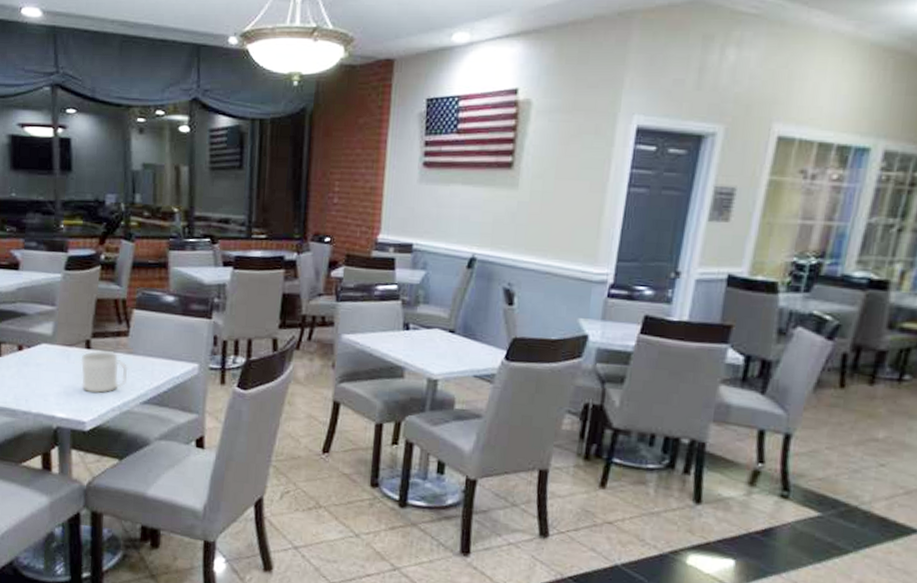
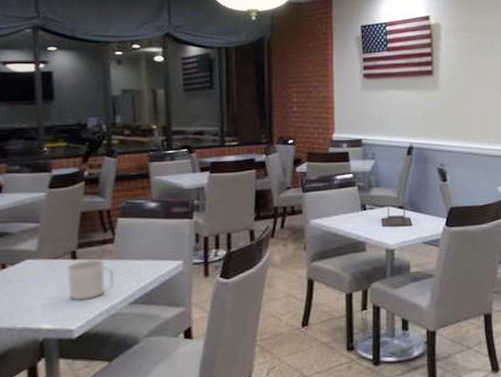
napkin holder: none [425,324,464,355] -> present [381,203,413,227]

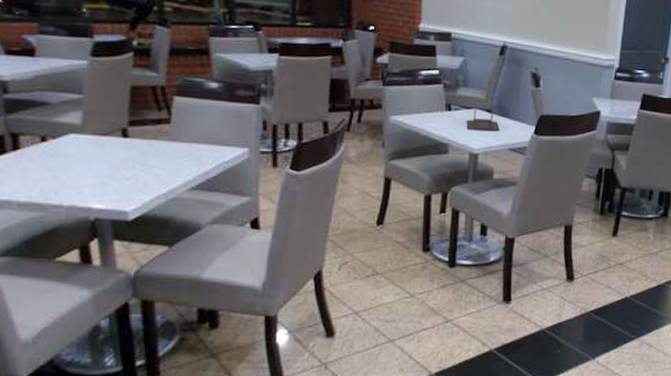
mug: present [67,259,115,301] -> none [117,139,173,183]

